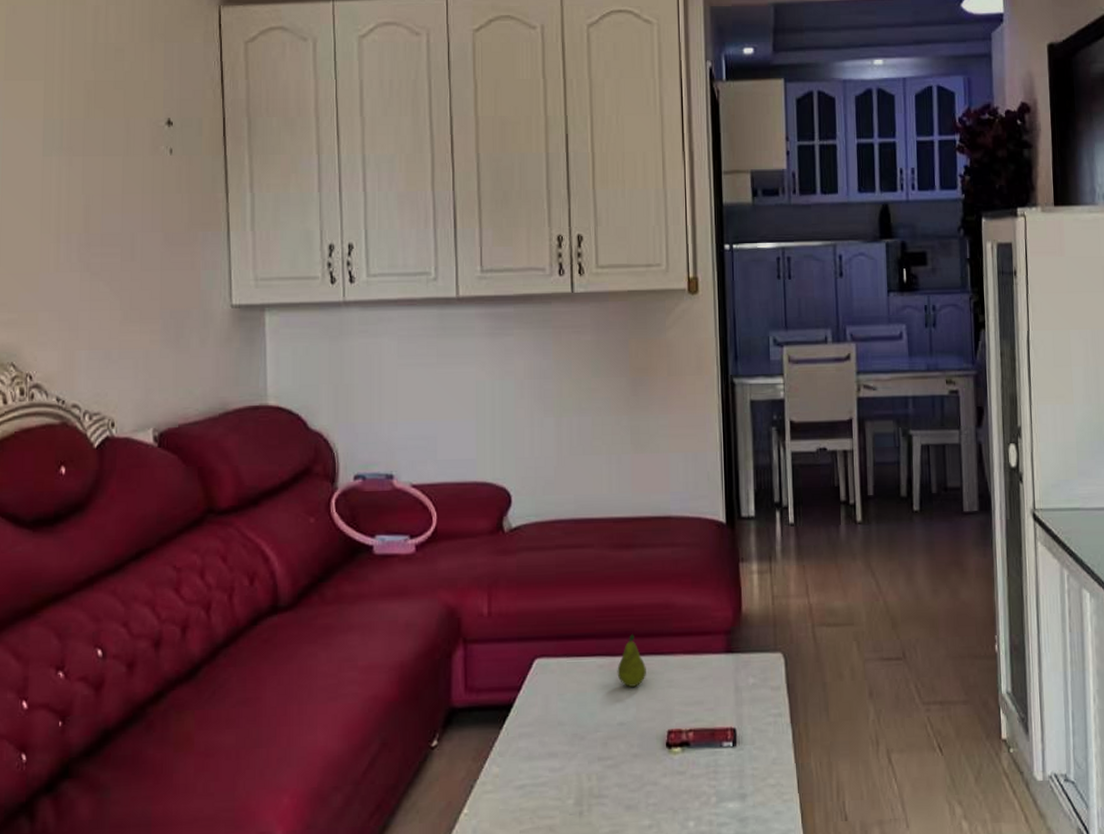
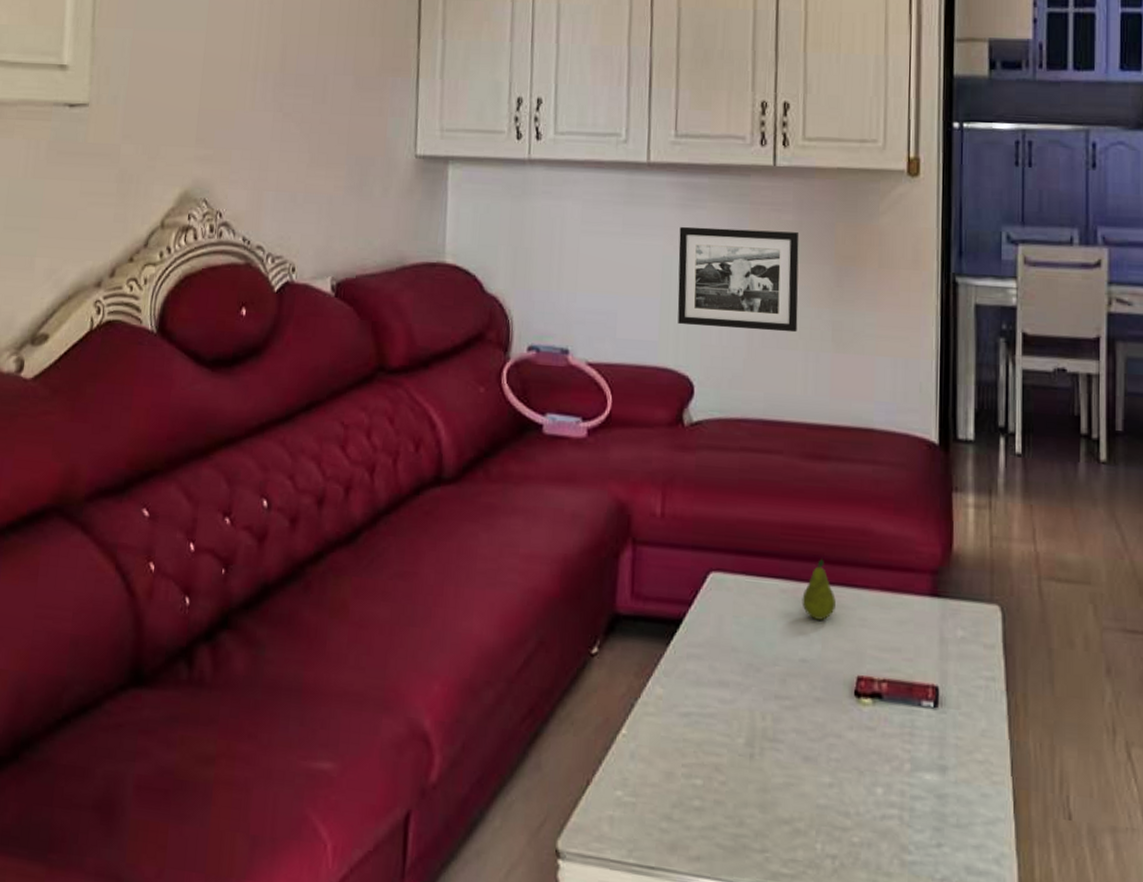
picture frame: none [490,350,601,442] -> present [677,226,800,333]

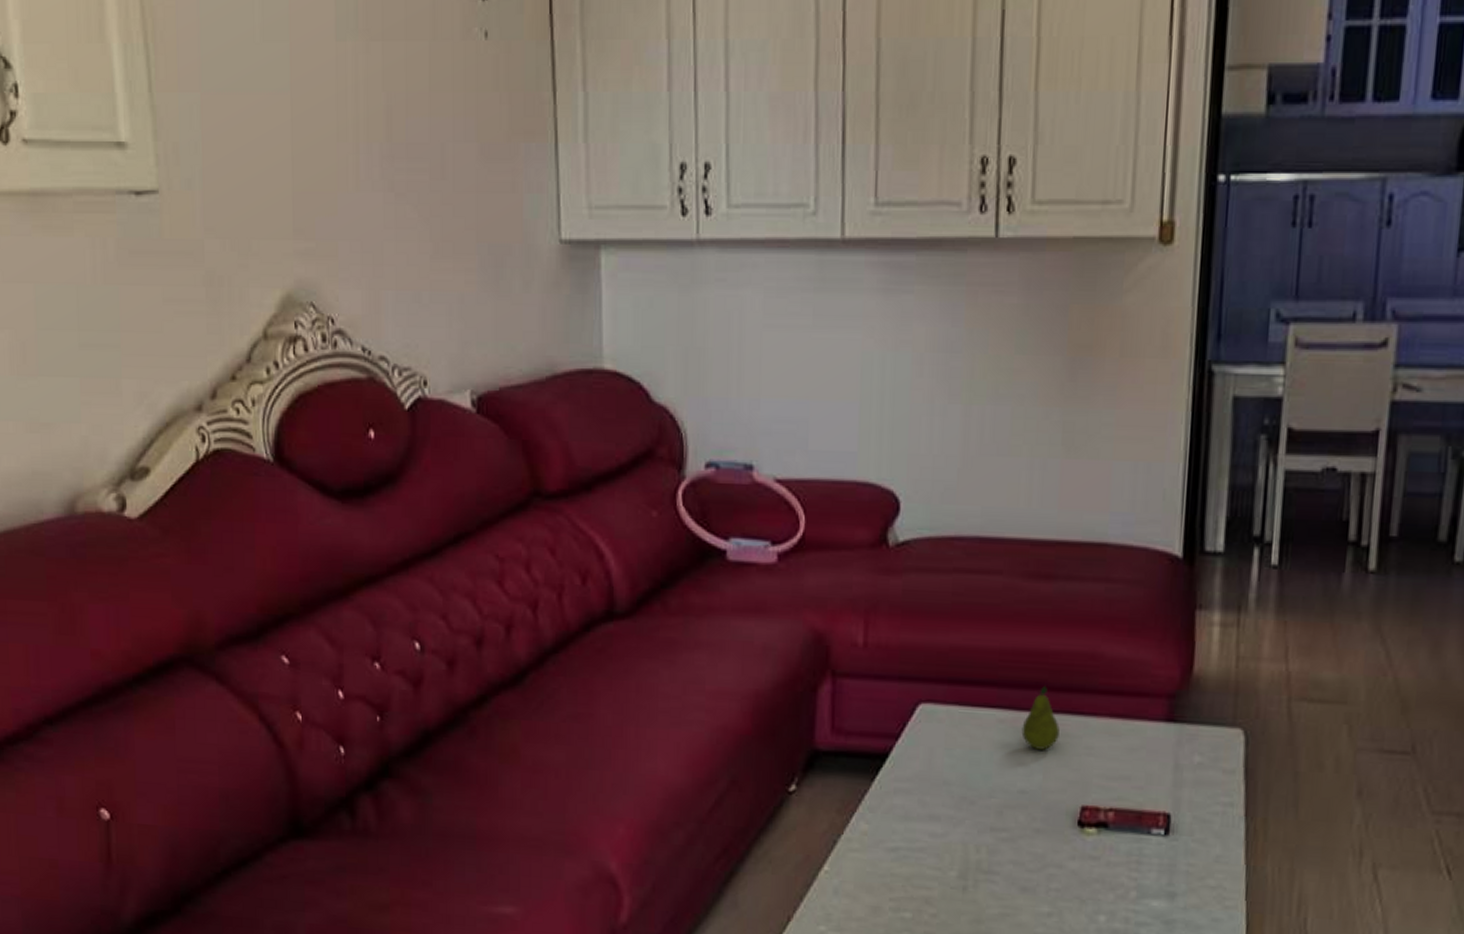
picture frame: present [677,226,800,333] -> none [880,315,1026,437]

